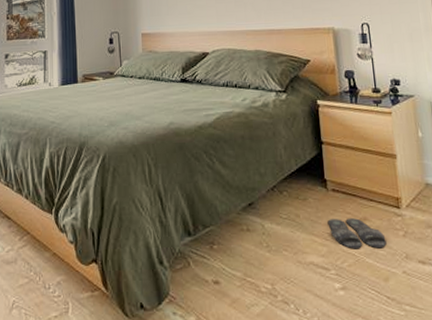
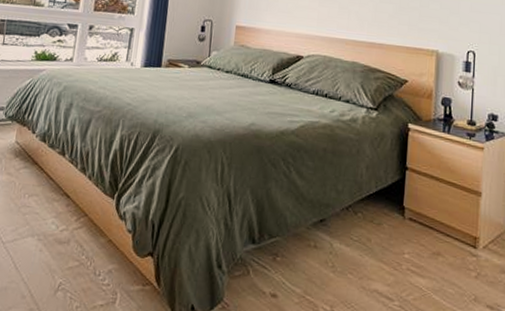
slippers: present [327,218,387,249] -> none [399,248,457,287]

